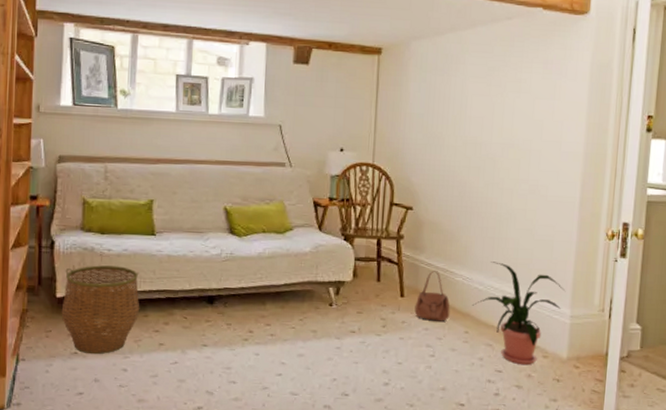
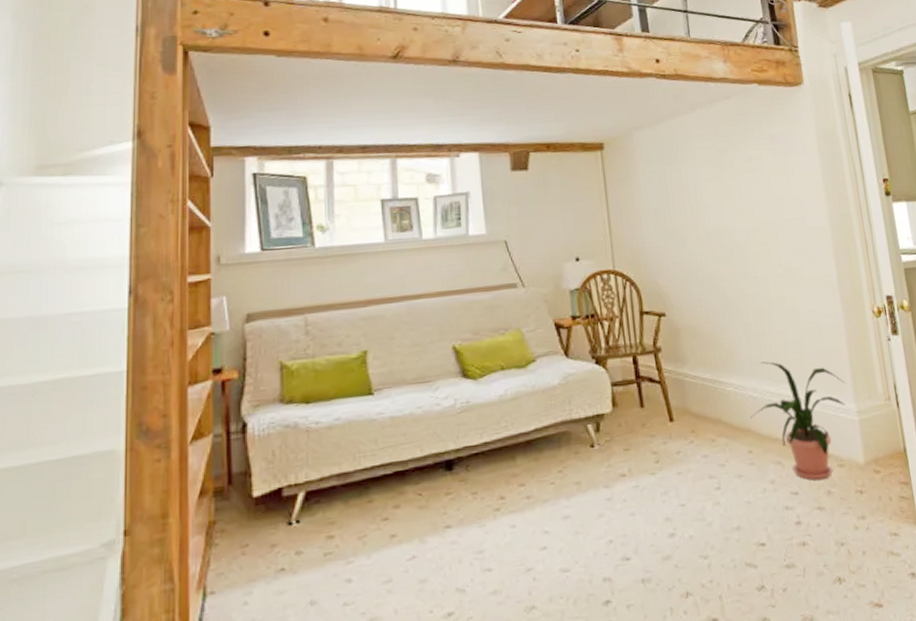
basket: present [61,265,140,354] -> none [260,441,362,567]
handbag: present [414,270,450,322] -> none [687,382,728,445]

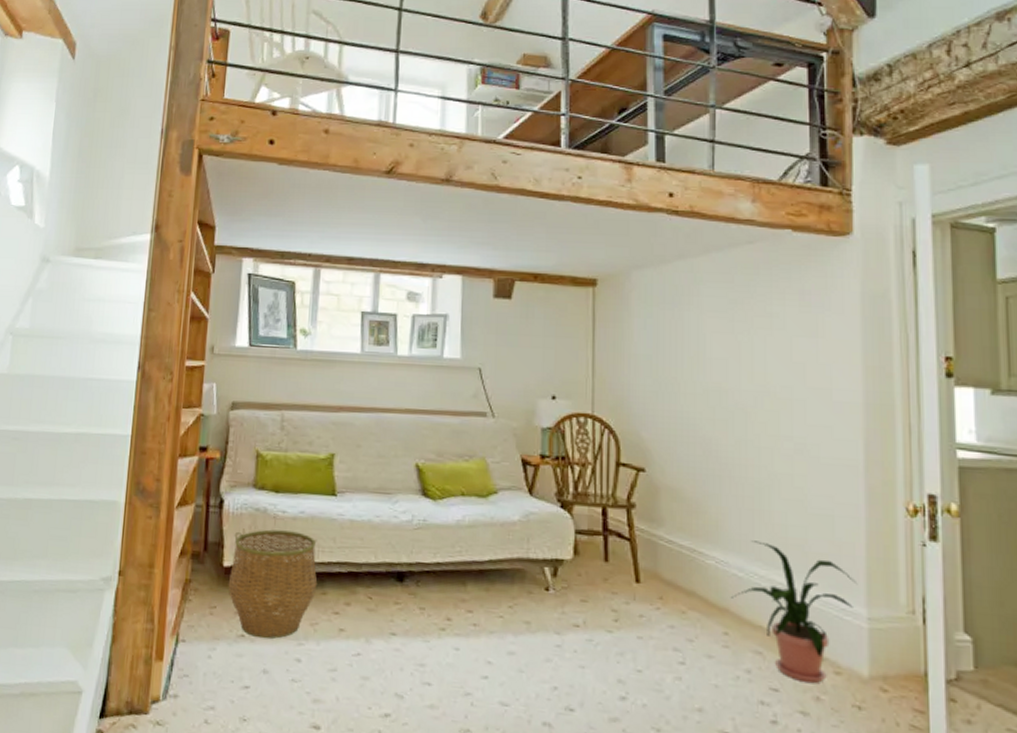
basket: none [260,441,362,567] -> present [228,529,318,639]

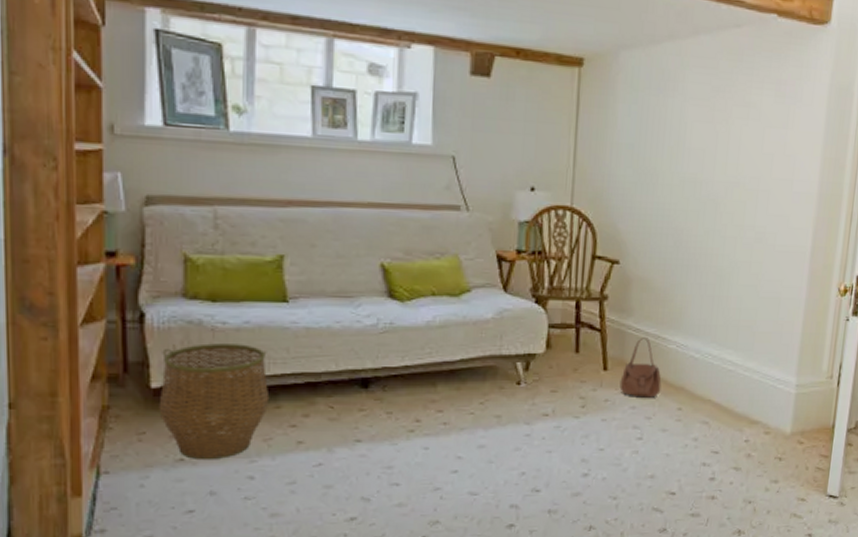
handbag: none [655,549,702,618] -> present [619,336,662,398]
house plant: present [730,540,856,684] -> none [686,324,791,444]

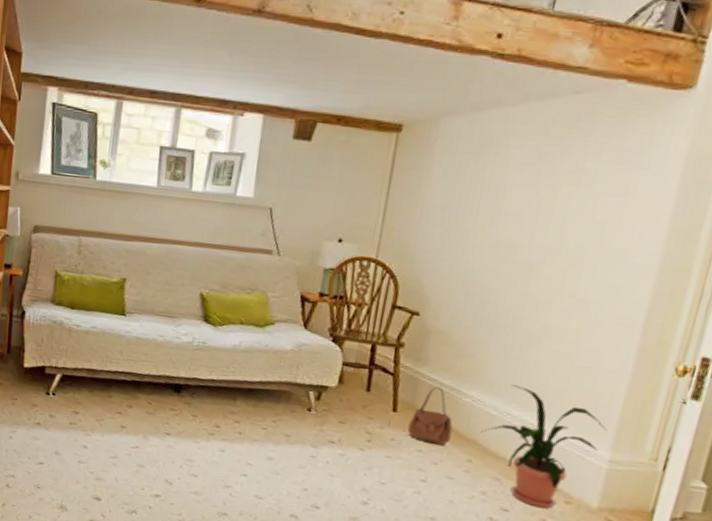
basket: present [159,343,270,459] -> none [27,339,106,429]
house plant: none [686,324,791,444] -> present [480,385,607,509]

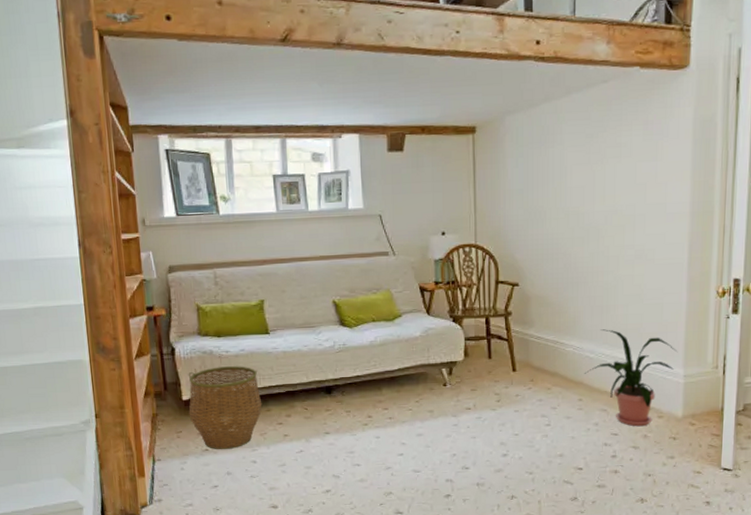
basket: none [27,339,106,429] -> present [188,366,262,449]
handbag: present [407,386,453,445] -> none [527,342,563,392]

